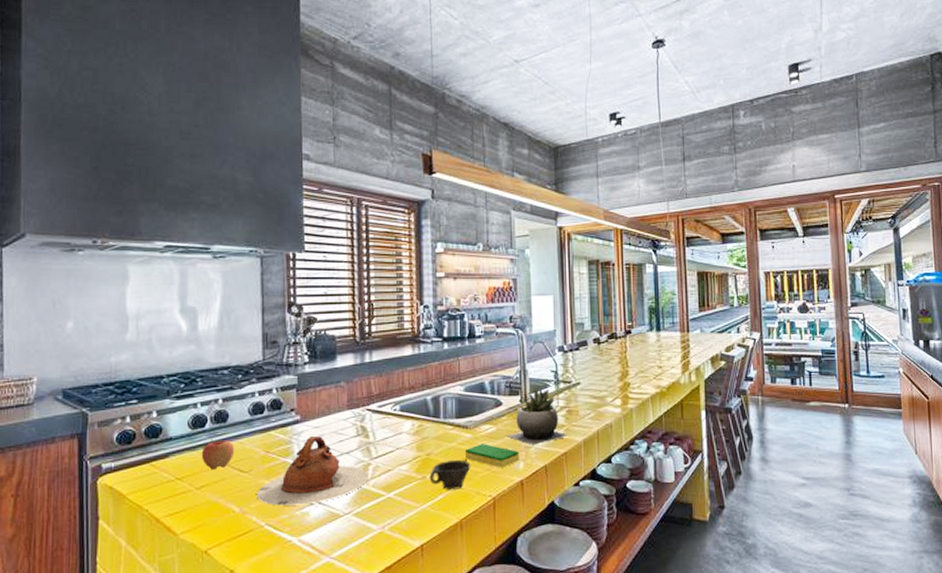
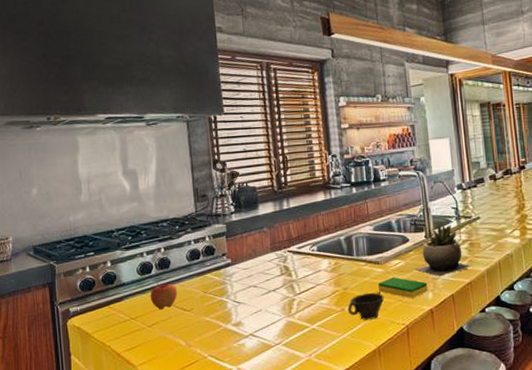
teapot: present [257,436,369,506] -> none [199,277,294,339]

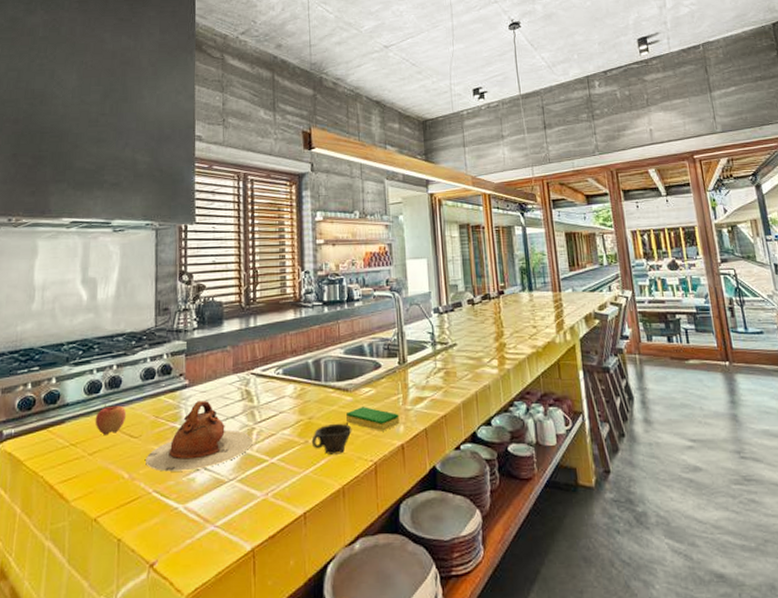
teapot: none [199,277,294,339] -> present [146,401,253,472]
succulent plant: present [415,223,472,277] -> none [387,349,447,408]

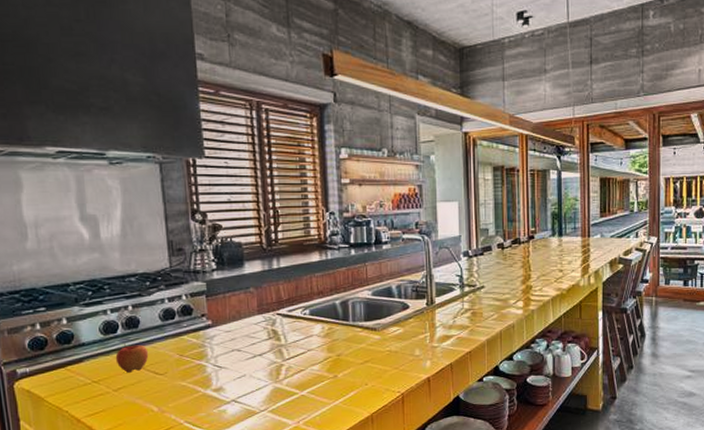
teapot: present [146,401,253,472] -> none [174,340,282,405]
cup: present [311,423,352,455] -> none [340,359,380,387]
dish sponge: present [345,407,400,431] -> none [373,344,426,366]

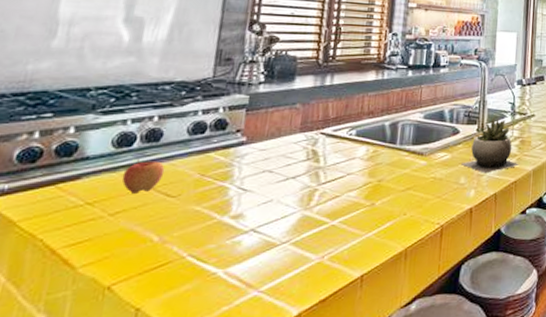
succulent plant: none [414,291,473,345] -> present [461,117,520,173]

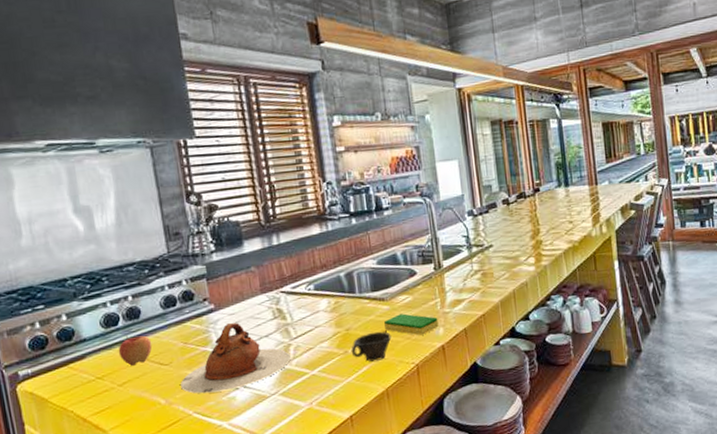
teapot: none [182,160,314,234] -> present [180,323,291,394]
cup: none [378,186,423,217] -> present [351,331,392,362]
dish sponge: none [417,171,472,195] -> present [383,313,439,336]
succulent plant: present [461,117,520,173] -> none [424,253,485,311]

